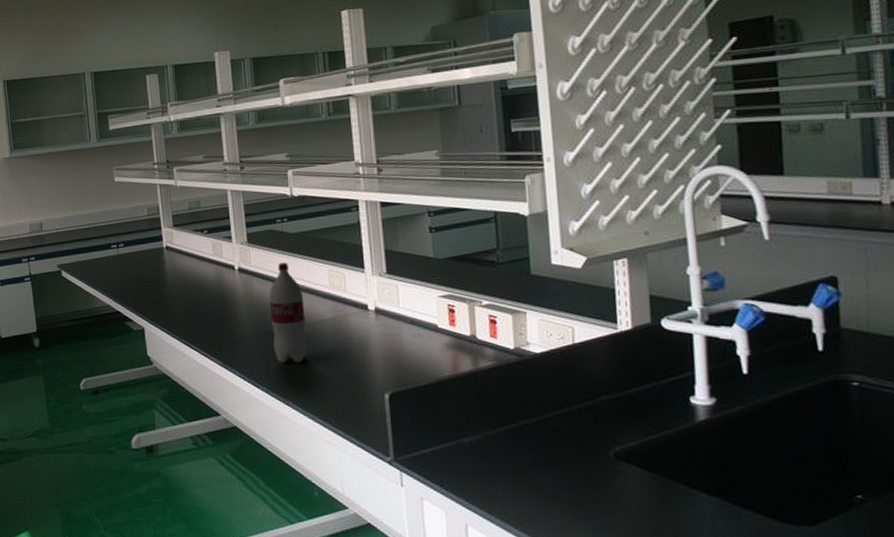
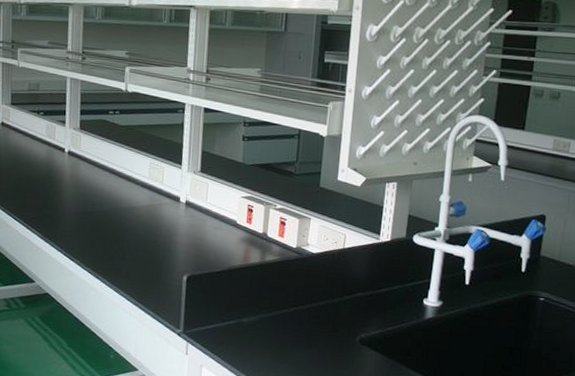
bottle: present [269,262,308,363] -> none [91,151,125,242]

